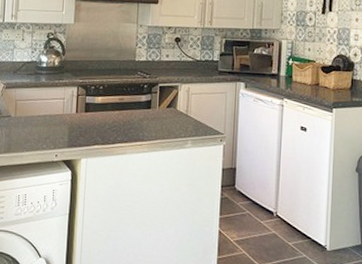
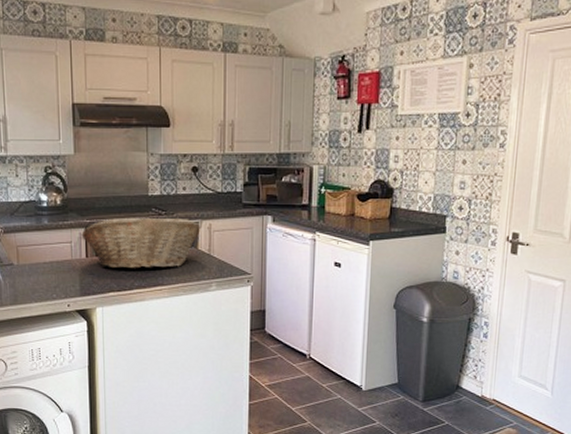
fruit basket: none [74,79,180,126] -> present [81,218,200,269]

